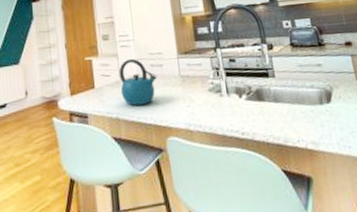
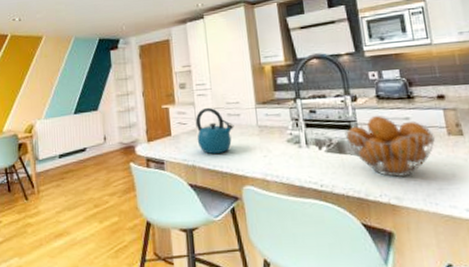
fruit basket: none [263,62,346,122] -> present [345,115,436,177]

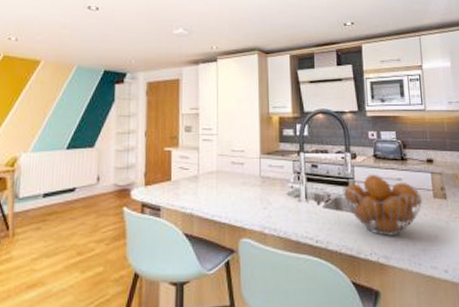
kettle: present [195,107,234,154] -> none [197,153,237,202]

